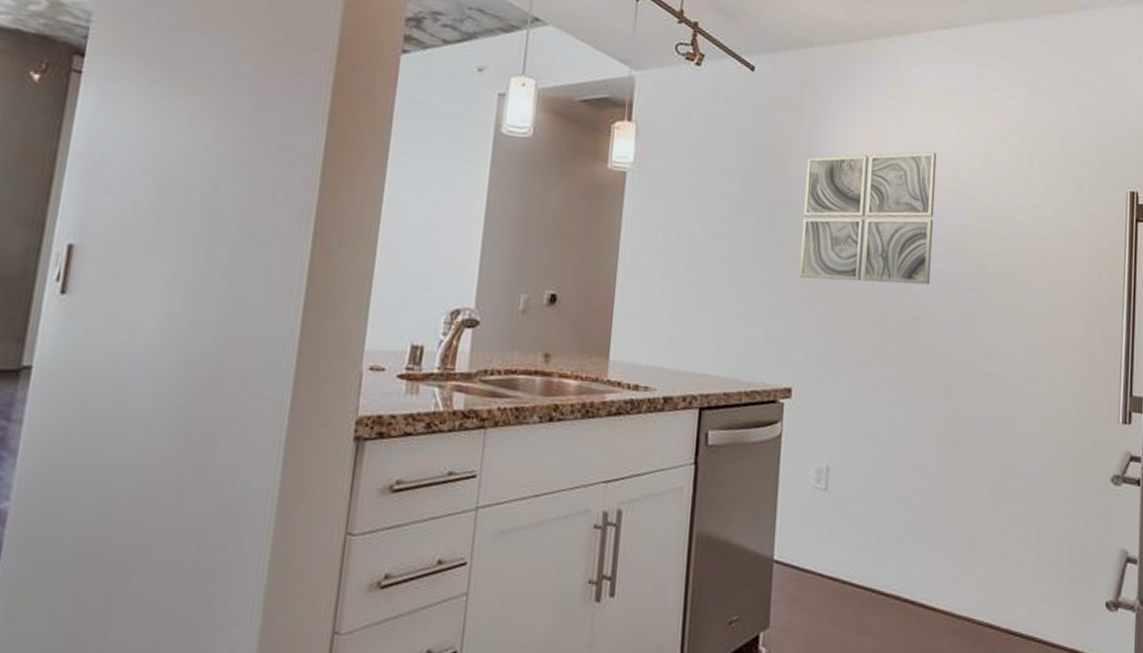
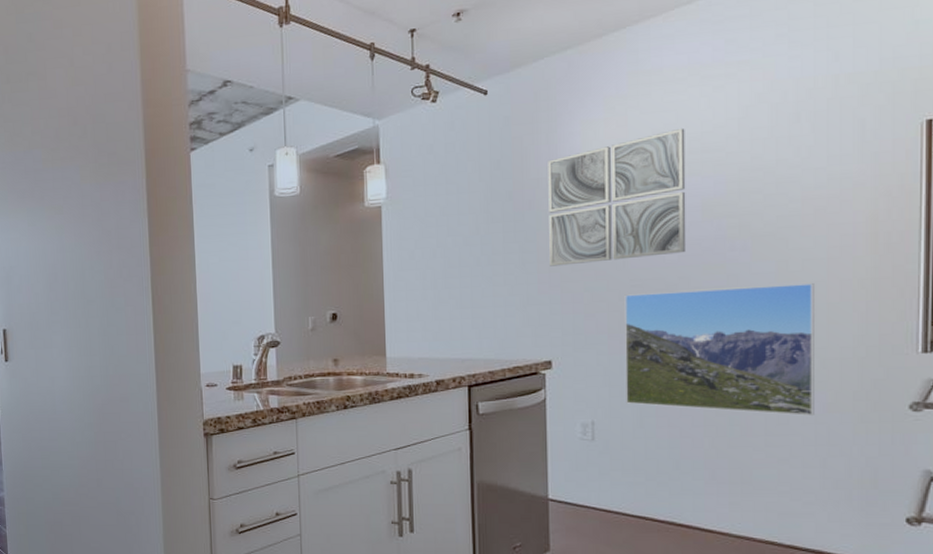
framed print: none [863,322,1039,481] -> present [624,283,814,416]

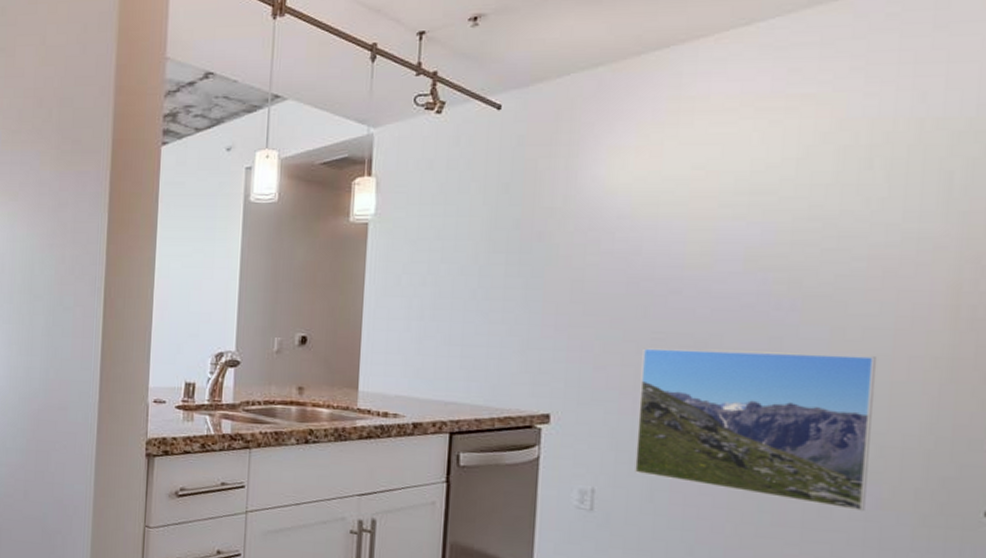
wall art: present [548,127,687,266] -> none [557,164,732,309]

